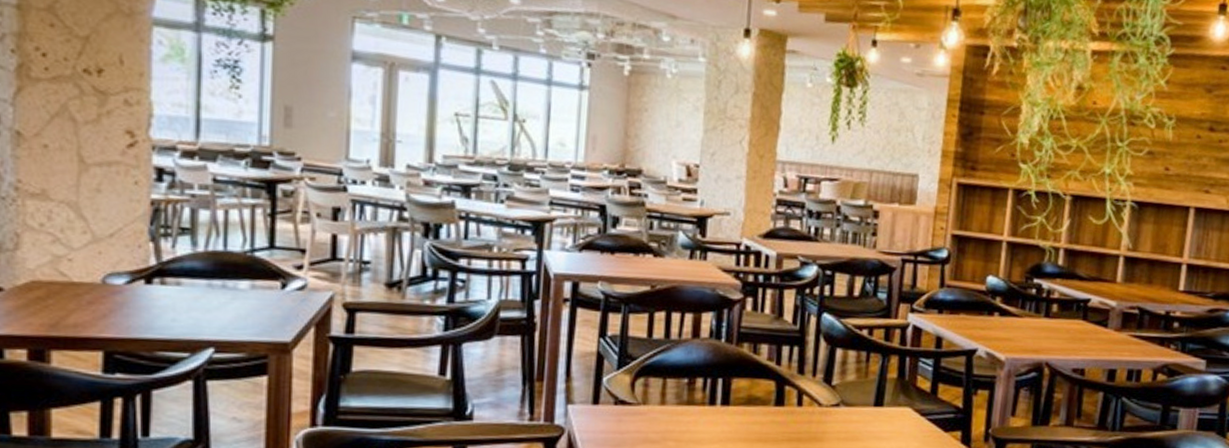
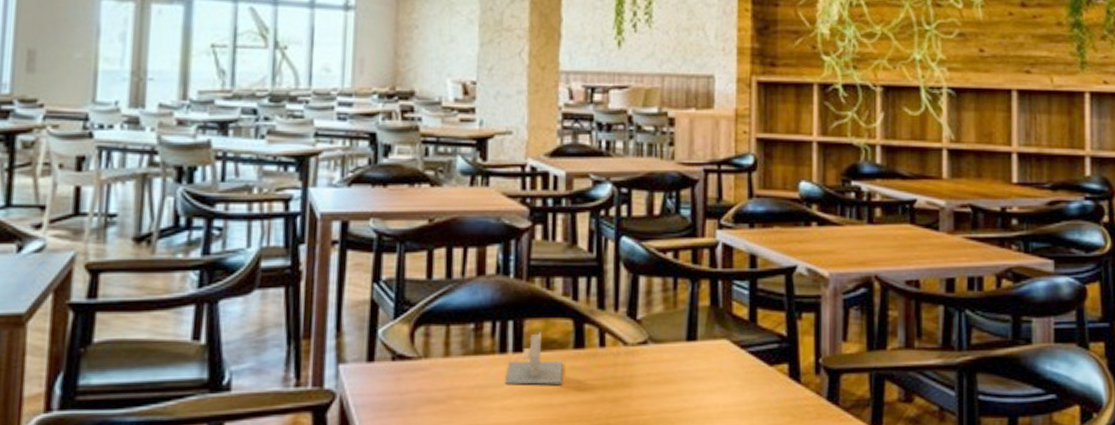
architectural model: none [713,389,764,435] -> present [505,331,562,385]

